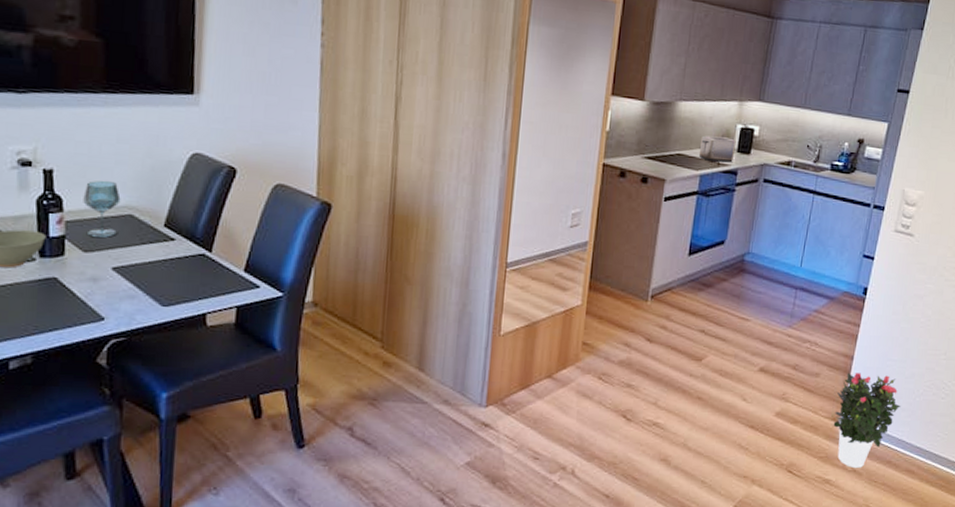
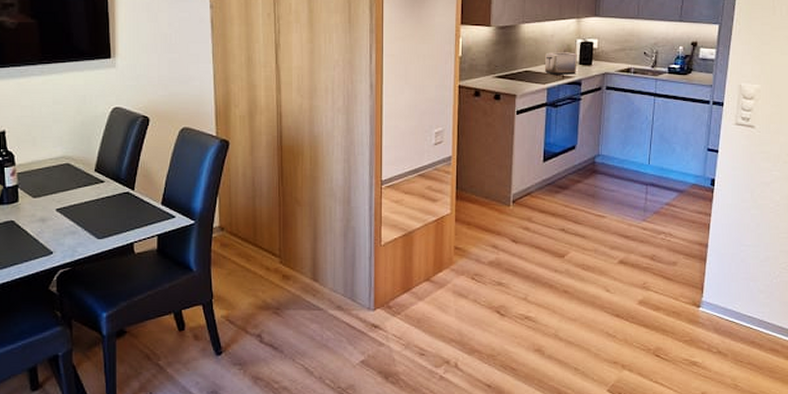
wine glass: present [83,180,121,238] -> none [30,136,59,185]
potted flower: present [833,372,901,468] -> none [695,259,759,349]

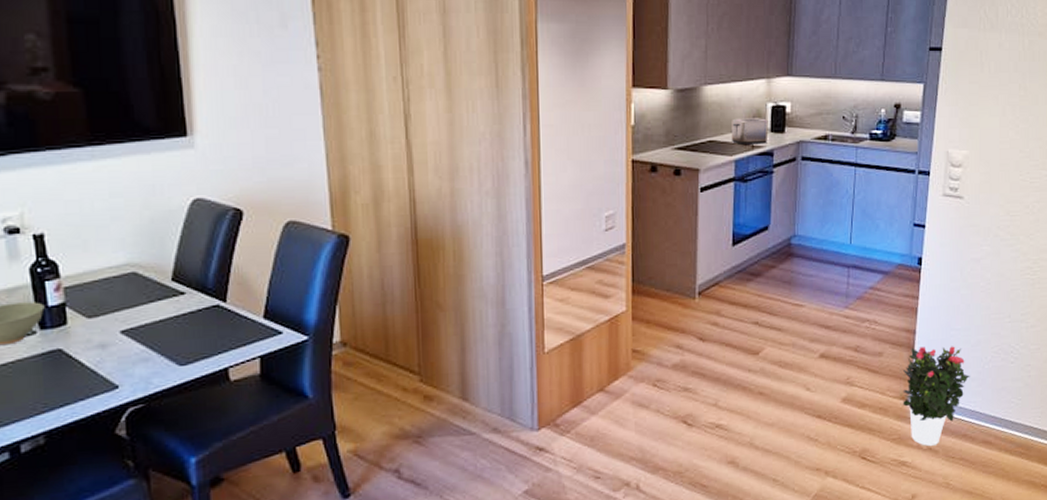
potted flower: none [695,259,759,349] -> present [902,346,970,446]

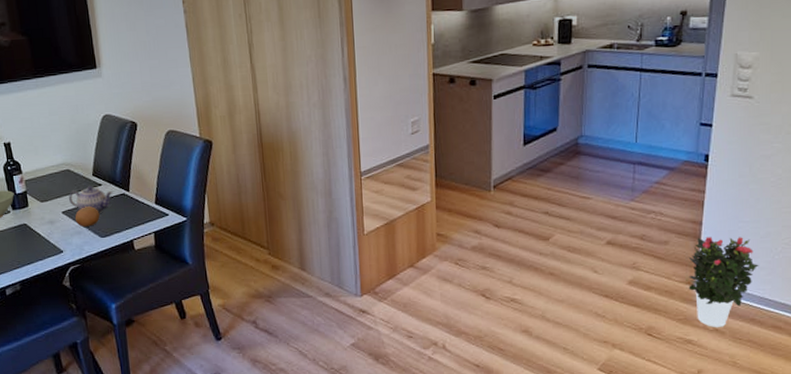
teapot: none [133,293,202,332] -> present [69,185,113,213]
fruit: none [140,323,180,352] -> present [75,206,100,227]
toaster: present [731,118,769,145] -> none [520,31,556,56]

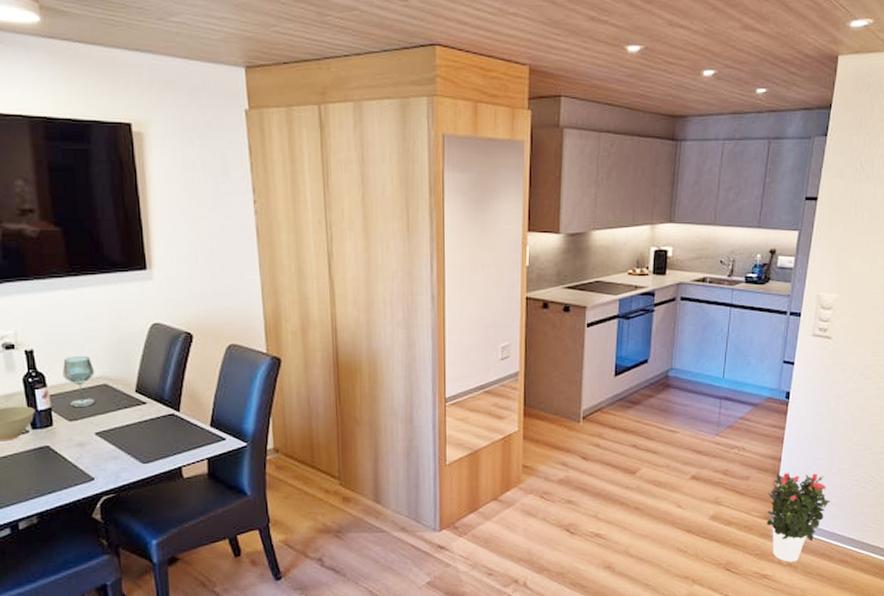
wine glass: none [33,145,61,191] -> present [62,355,95,408]
teapot: present [69,185,113,213] -> none [105,403,160,435]
fruit: present [75,206,100,227] -> none [111,427,143,451]

